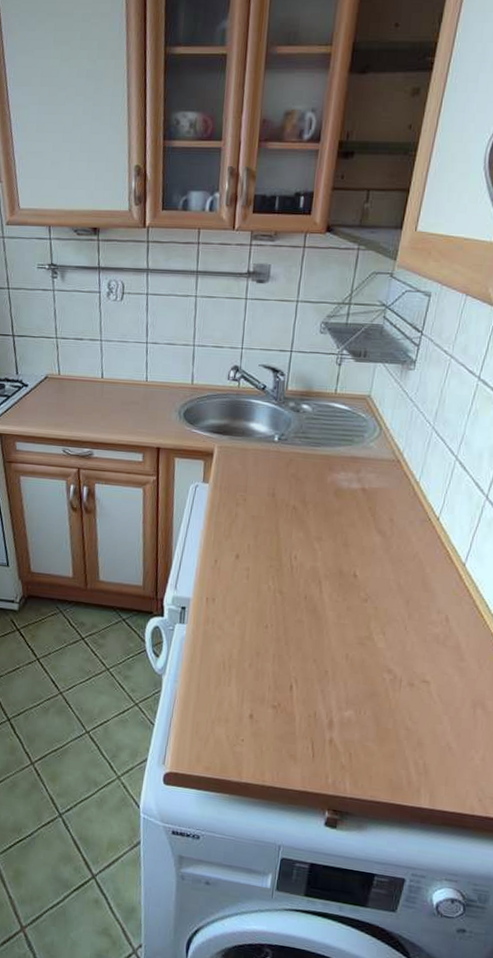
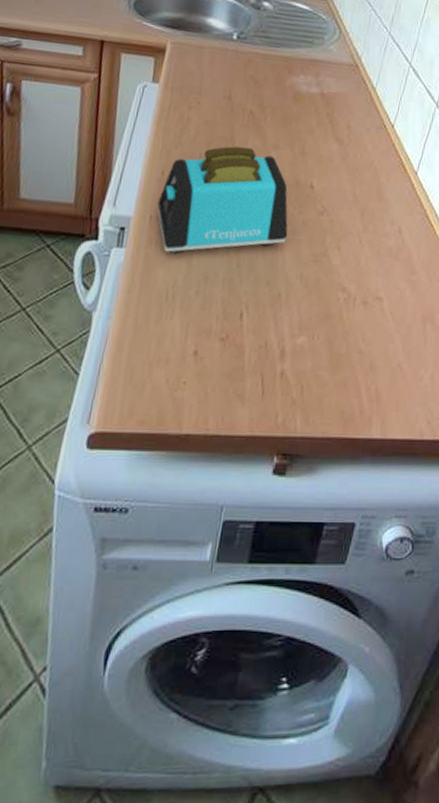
toaster: none [212,538,333,632] -> present [157,146,288,255]

